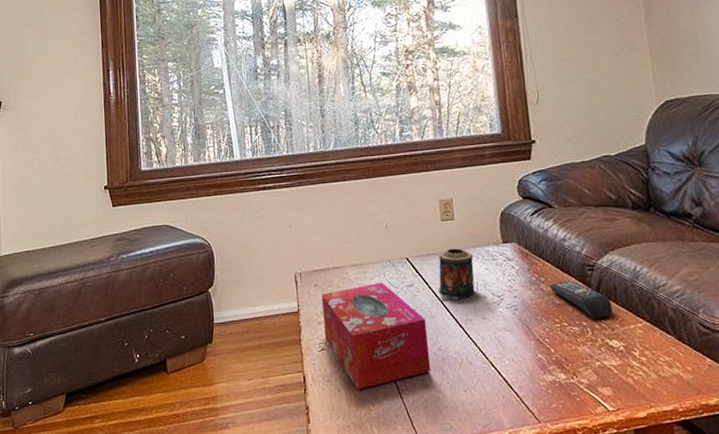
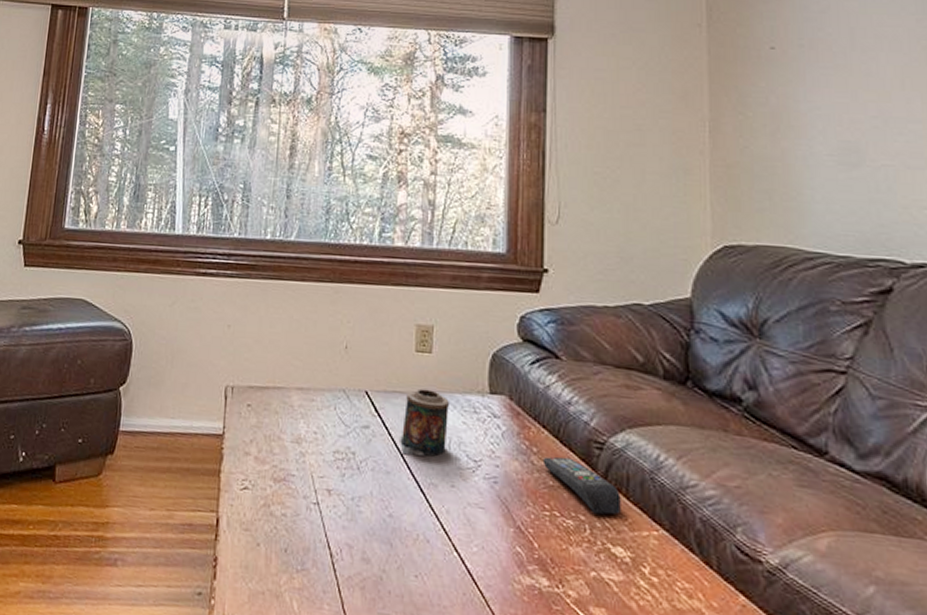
tissue box: present [322,282,431,390] -> none [251,415,378,549]

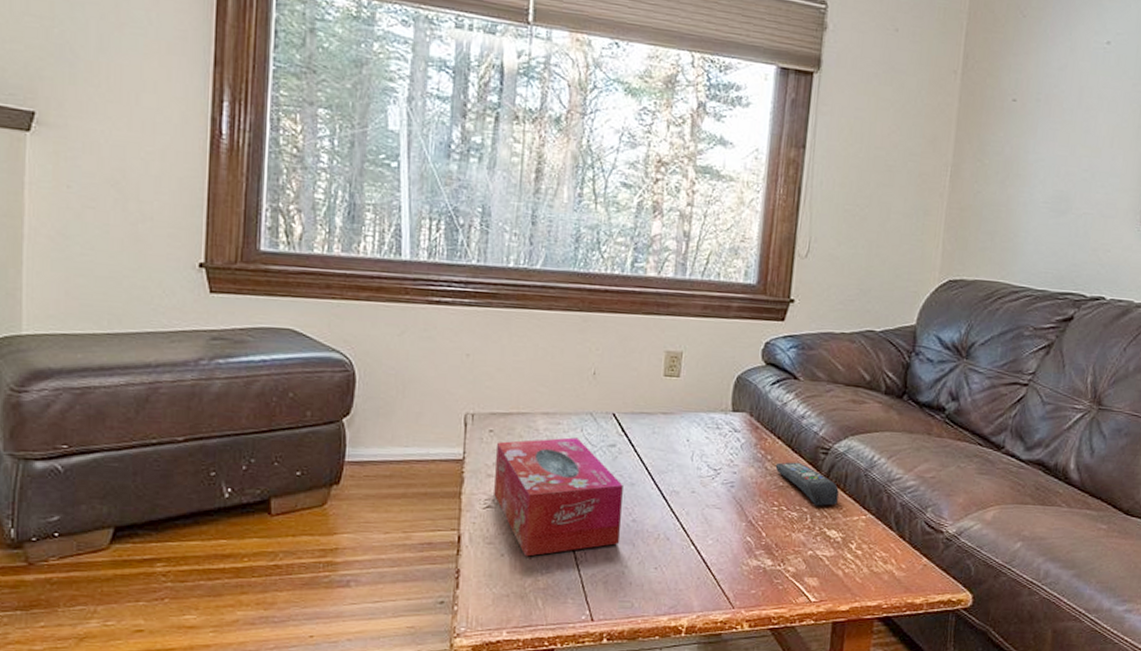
tissue box: none [251,415,378,549] -> present [494,437,623,557]
candle: present [398,388,449,457] -> none [644,409,694,469]

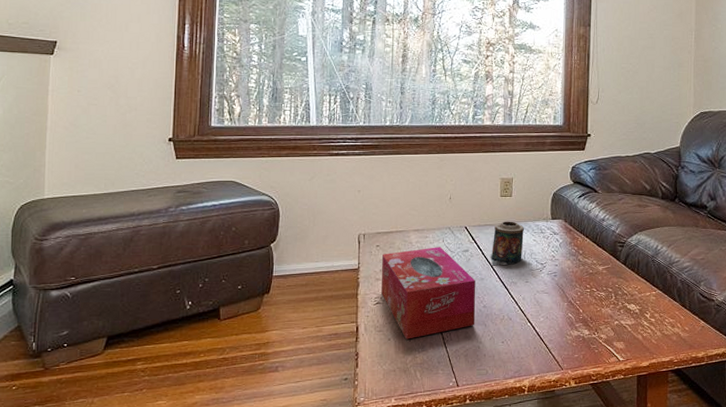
candle: none [644,409,694,469] -> present [489,221,524,266]
remote control: present [775,462,839,506] -> none [586,254,634,286]

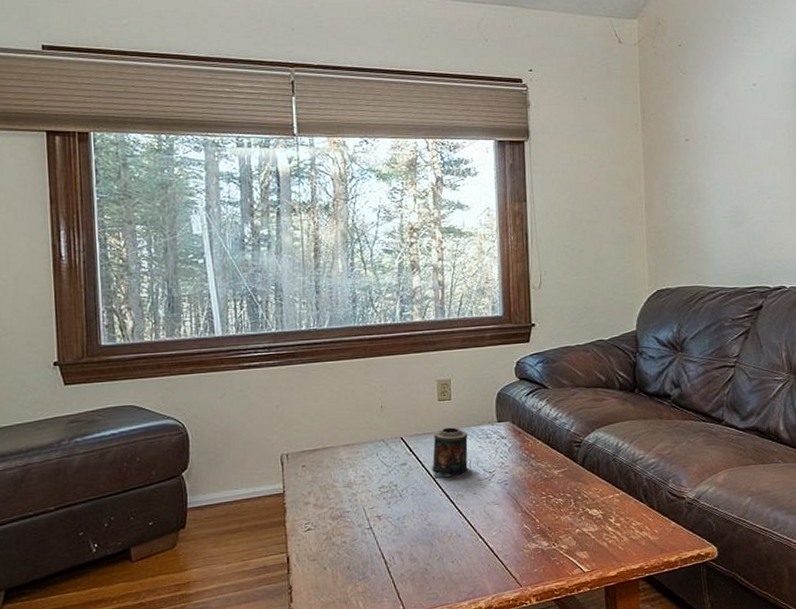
tissue box: present [381,247,476,340] -> none [310,462,421,567]

